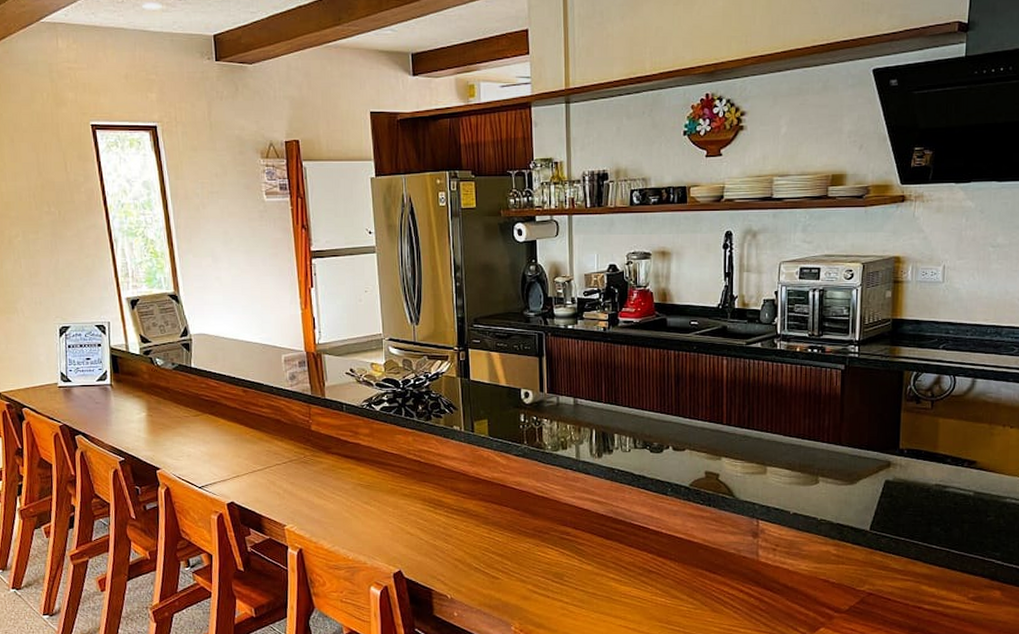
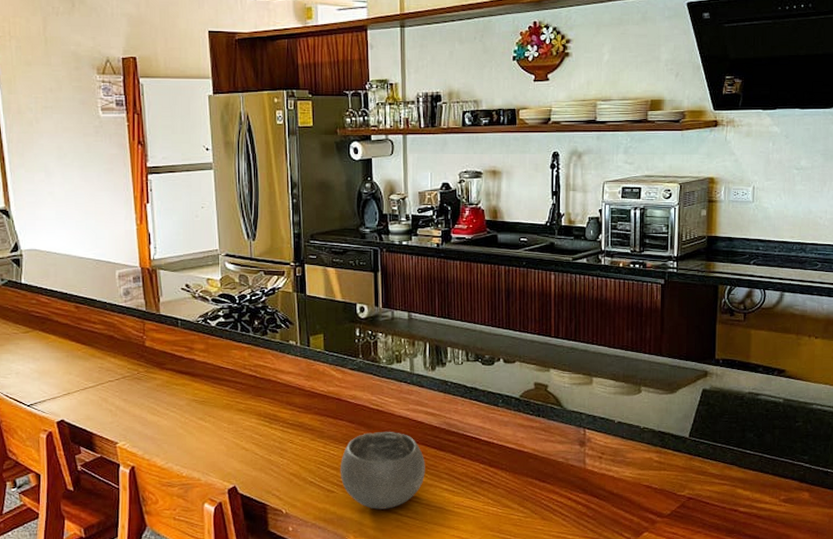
bowl: none [505,519,592,597] -> present [340,432,425,510]

